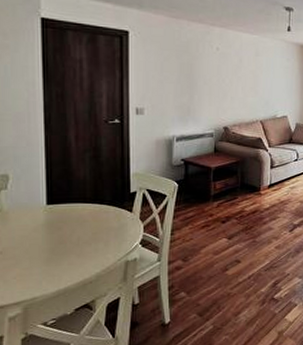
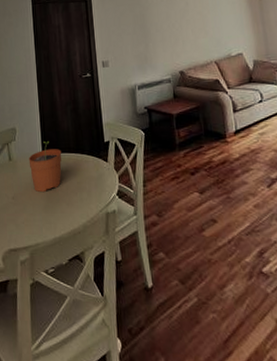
plant pot: none [26,191,74,245] -> present [28,141,62,192]

